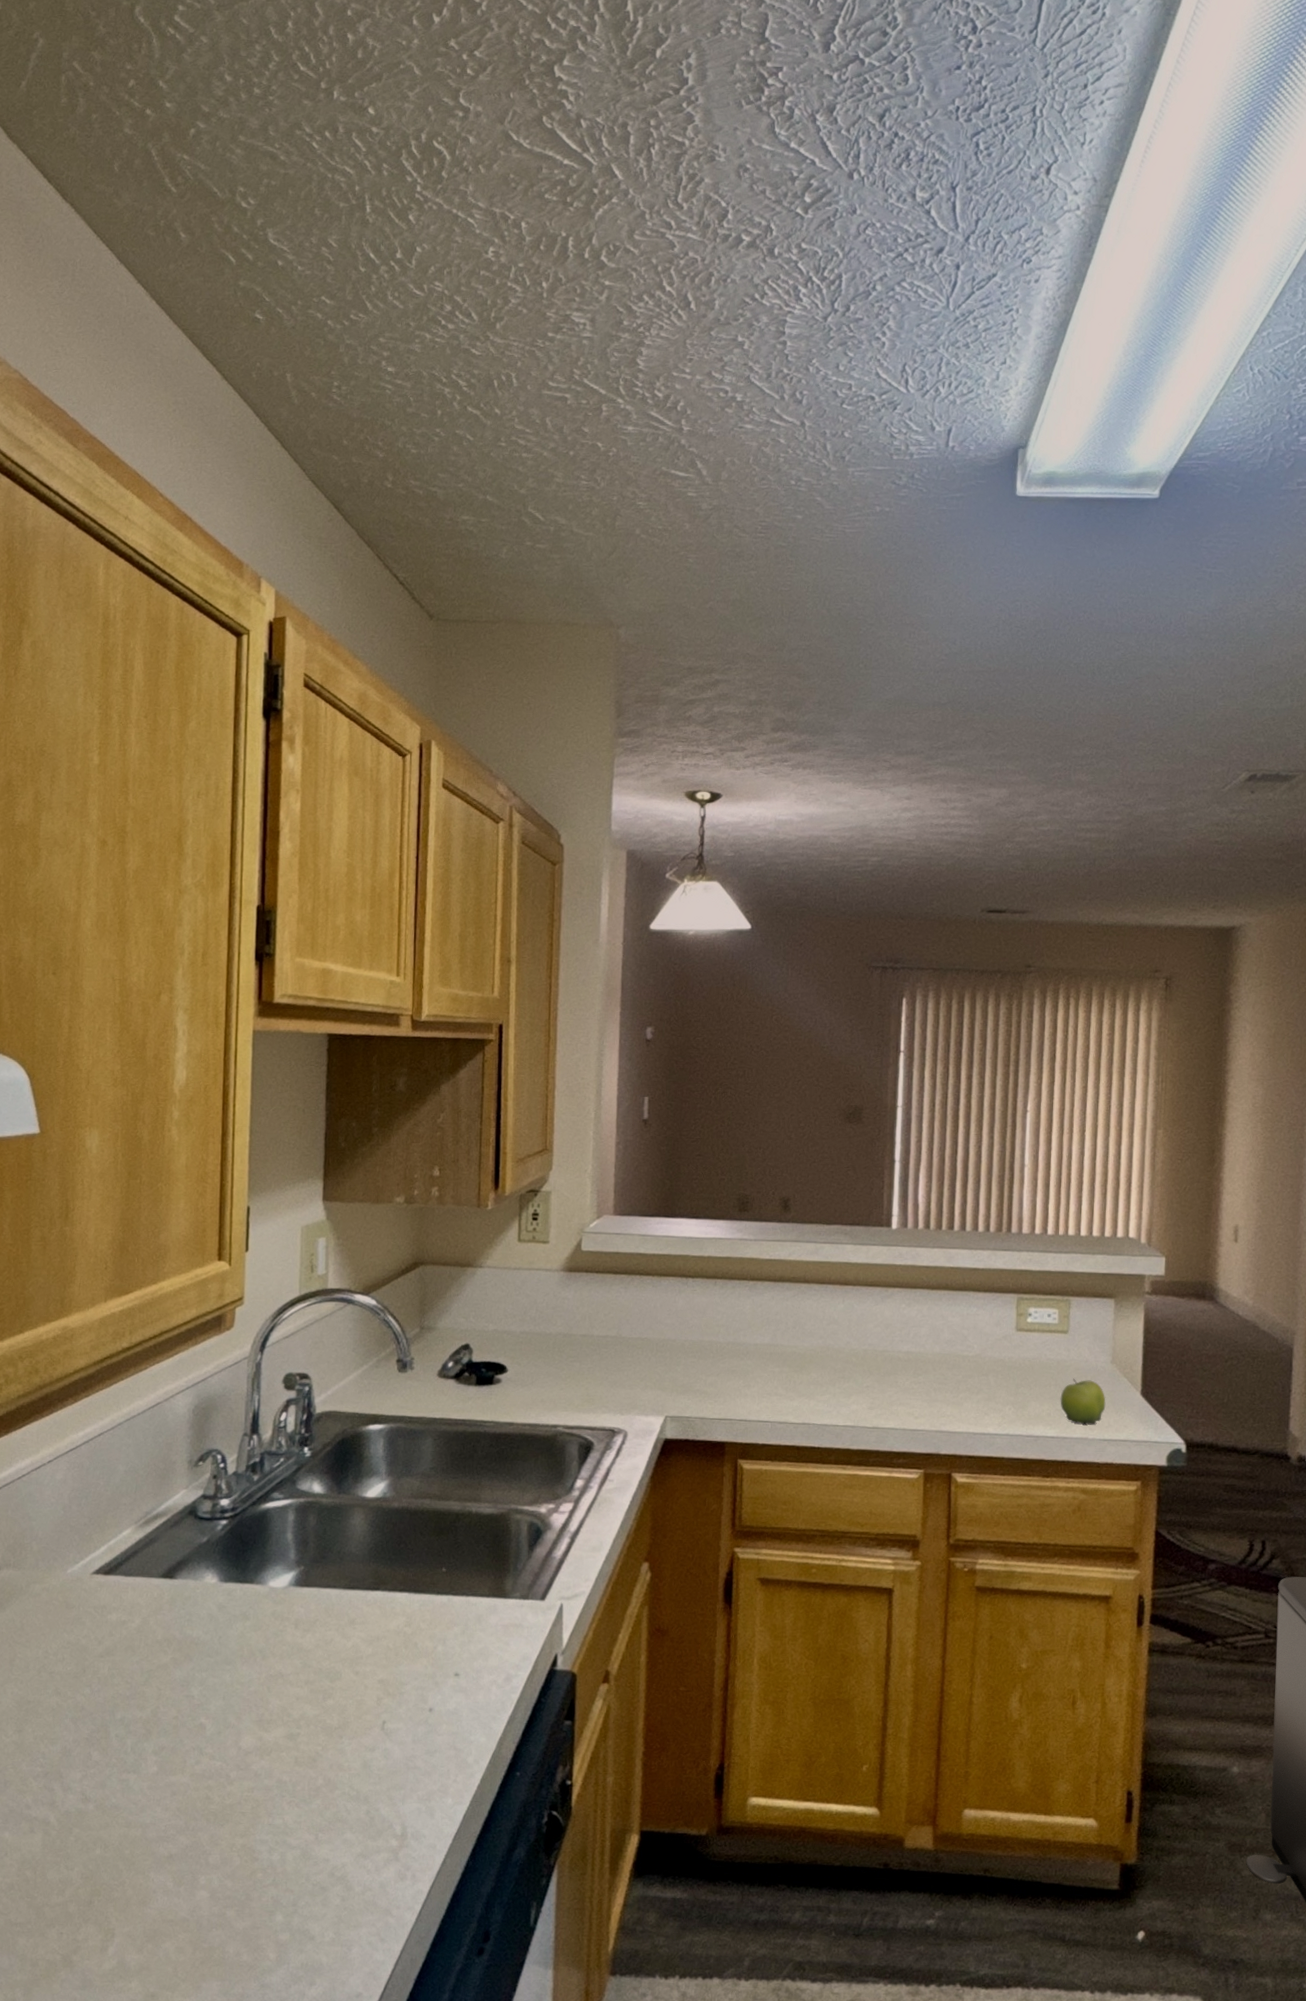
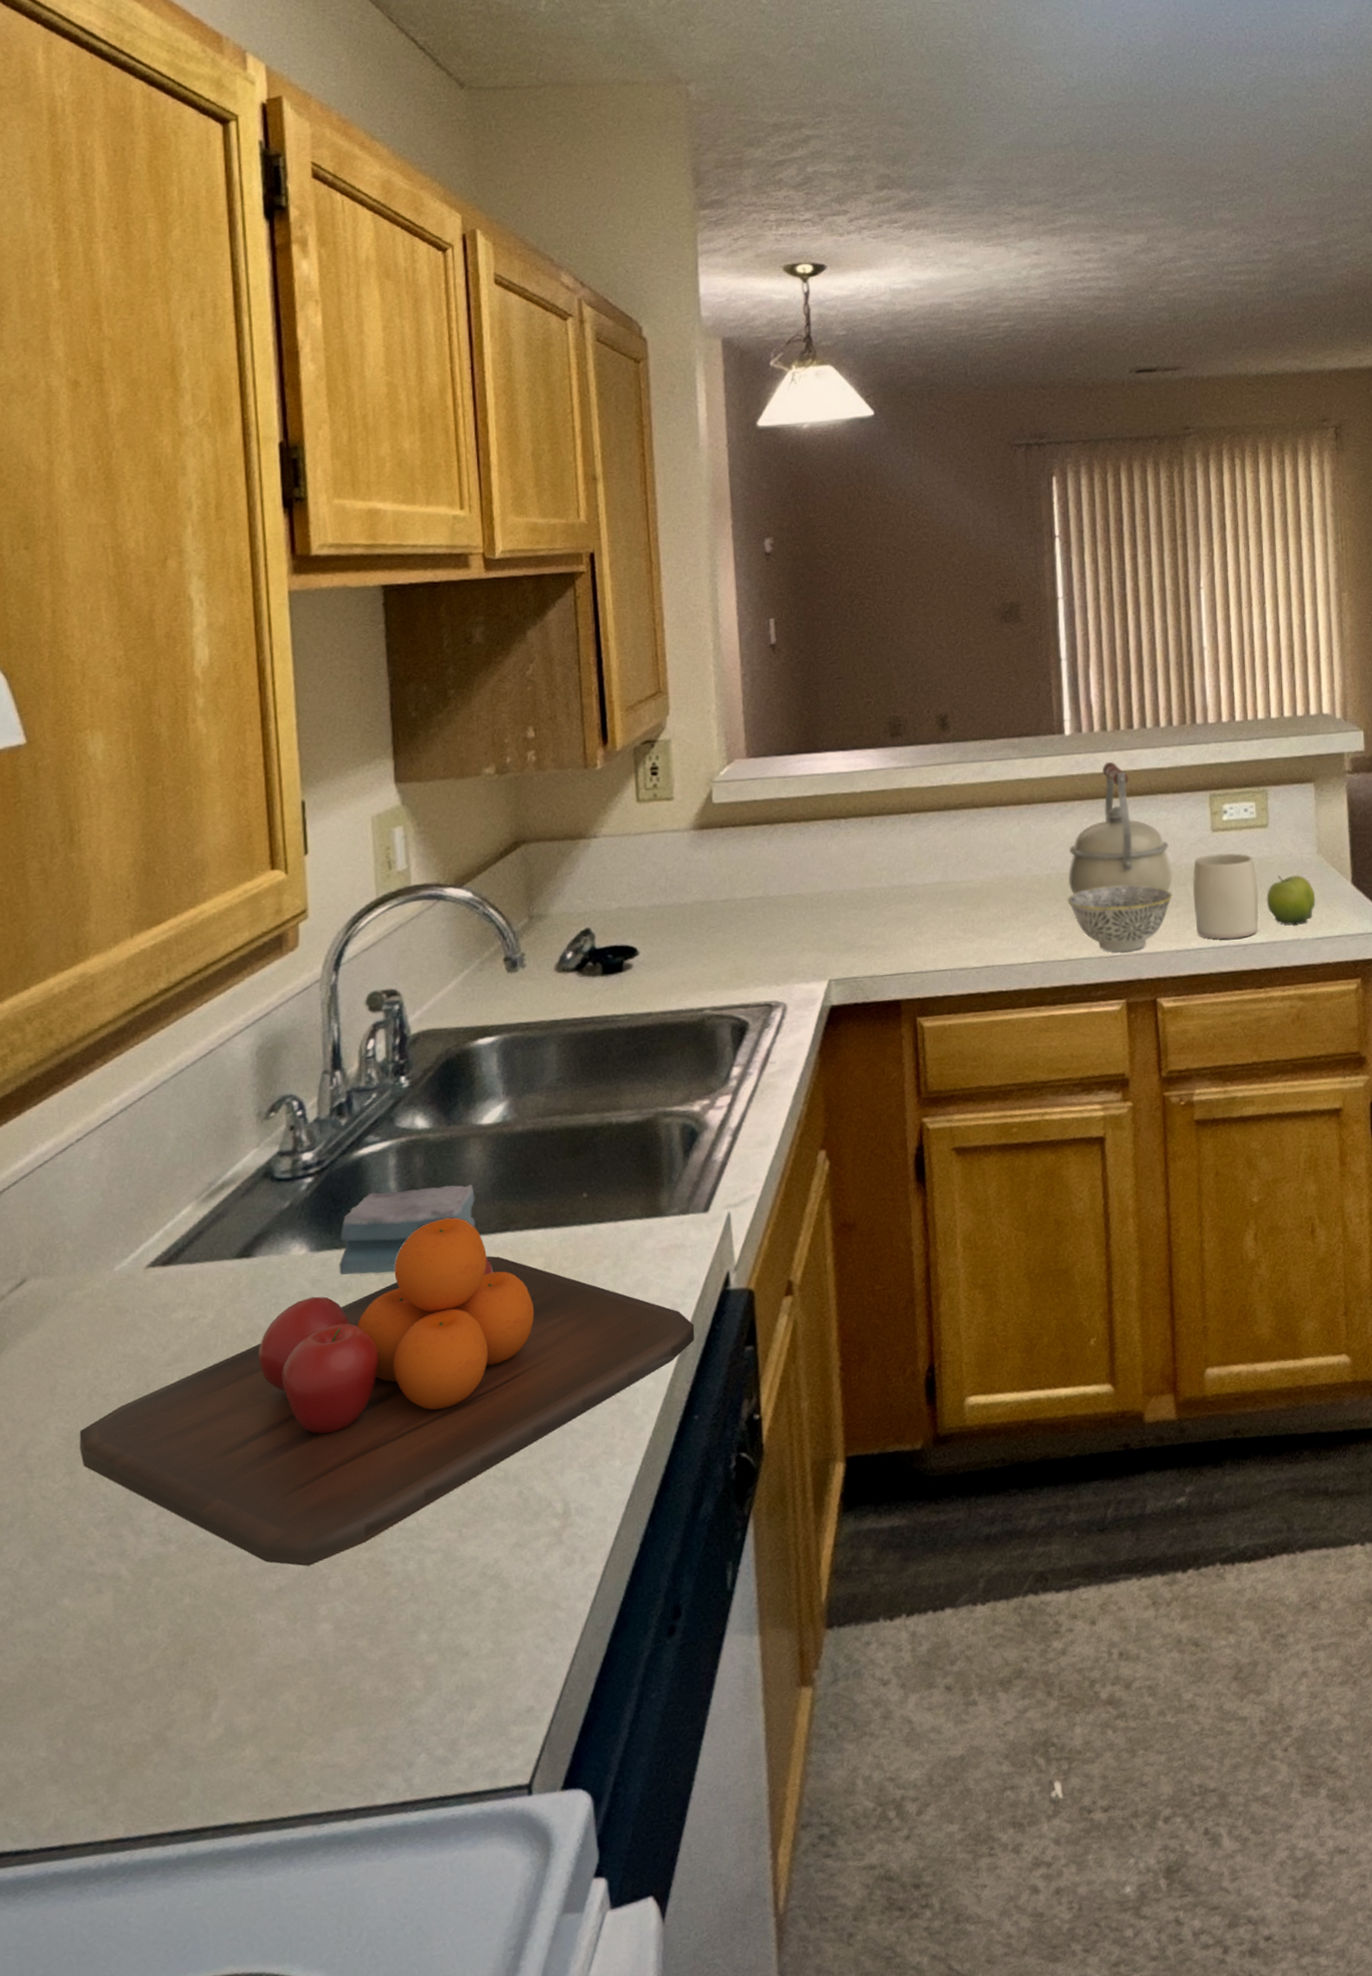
chopping board: none [28,1571,524,1841] -> present [79,1217,695,1566]
sponge: none [241,1540,355,1610] -> present [338,1184,475,1275]
bowl: none [880,1367,975,1428] -> present [1067,885,1173,953]
kettle: none [883,1256,977,1379] -> present [1068,761,1173,895]
mug: none [993,1351,1054,1430] -> present [1192,853,1259,940]

